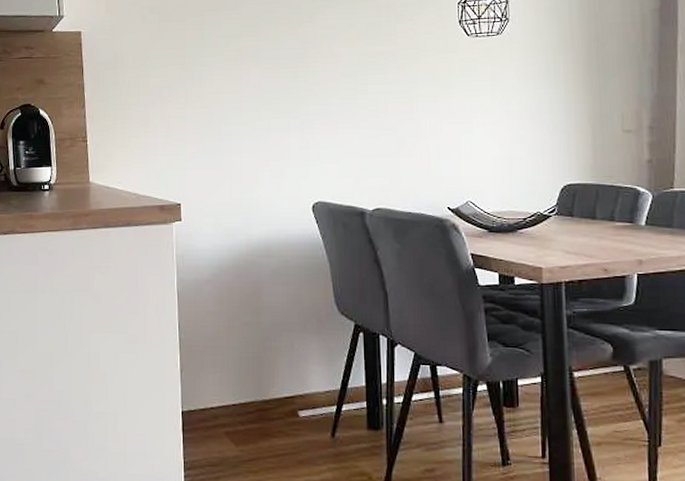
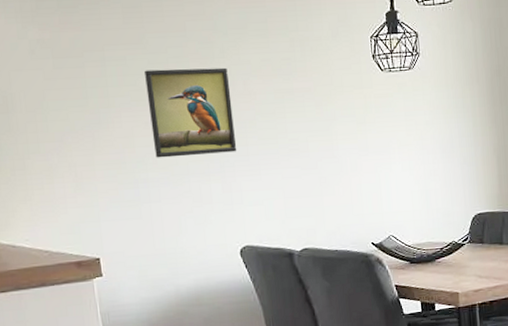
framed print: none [238,31,317,114] -> present [145,67,237,158]

